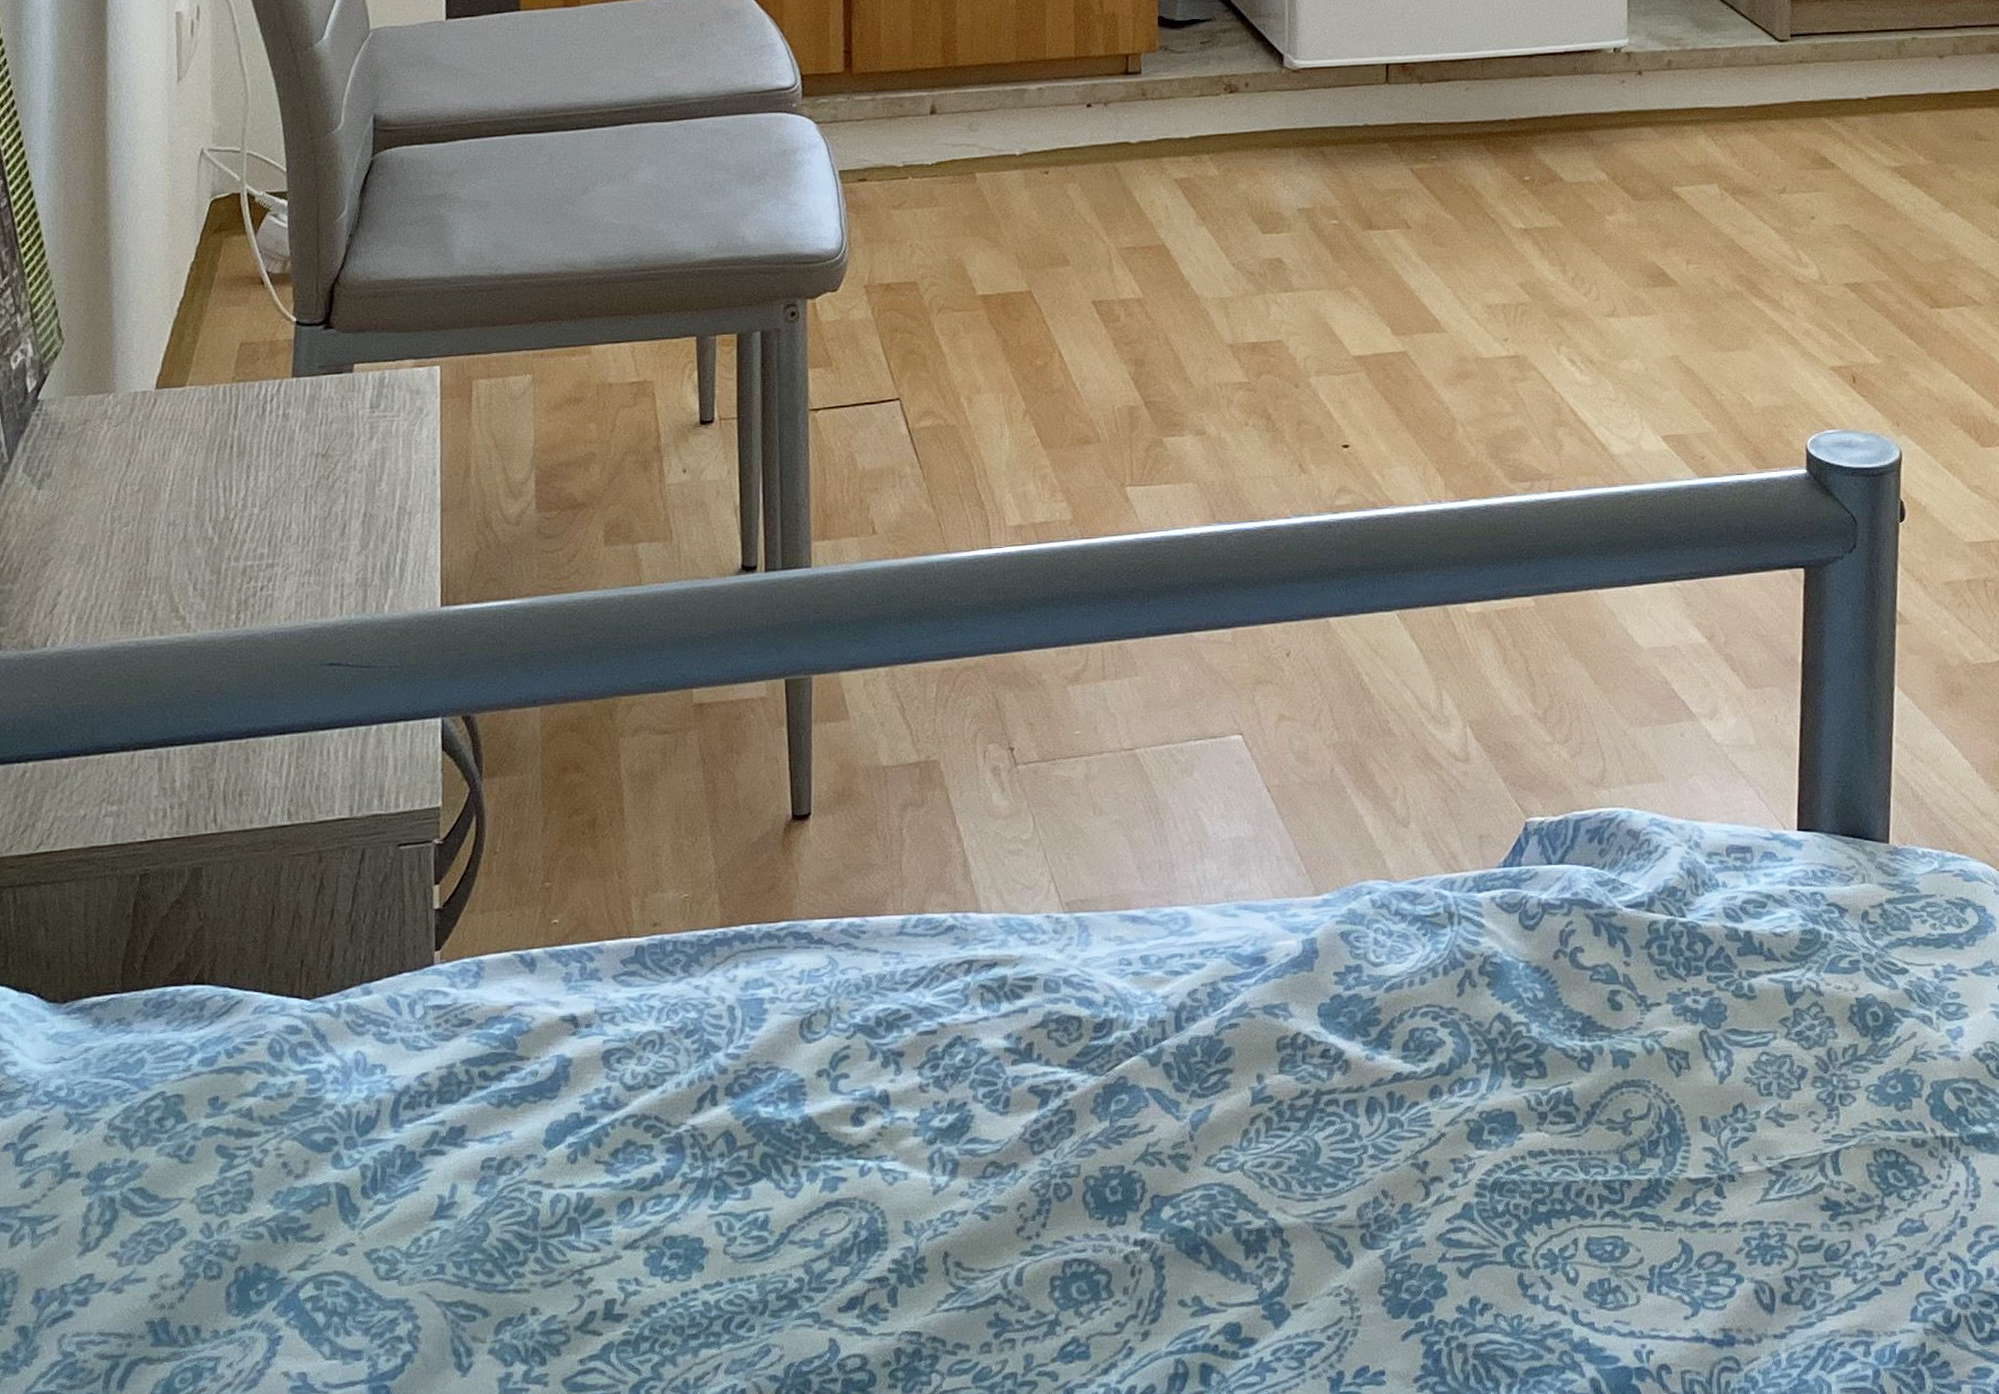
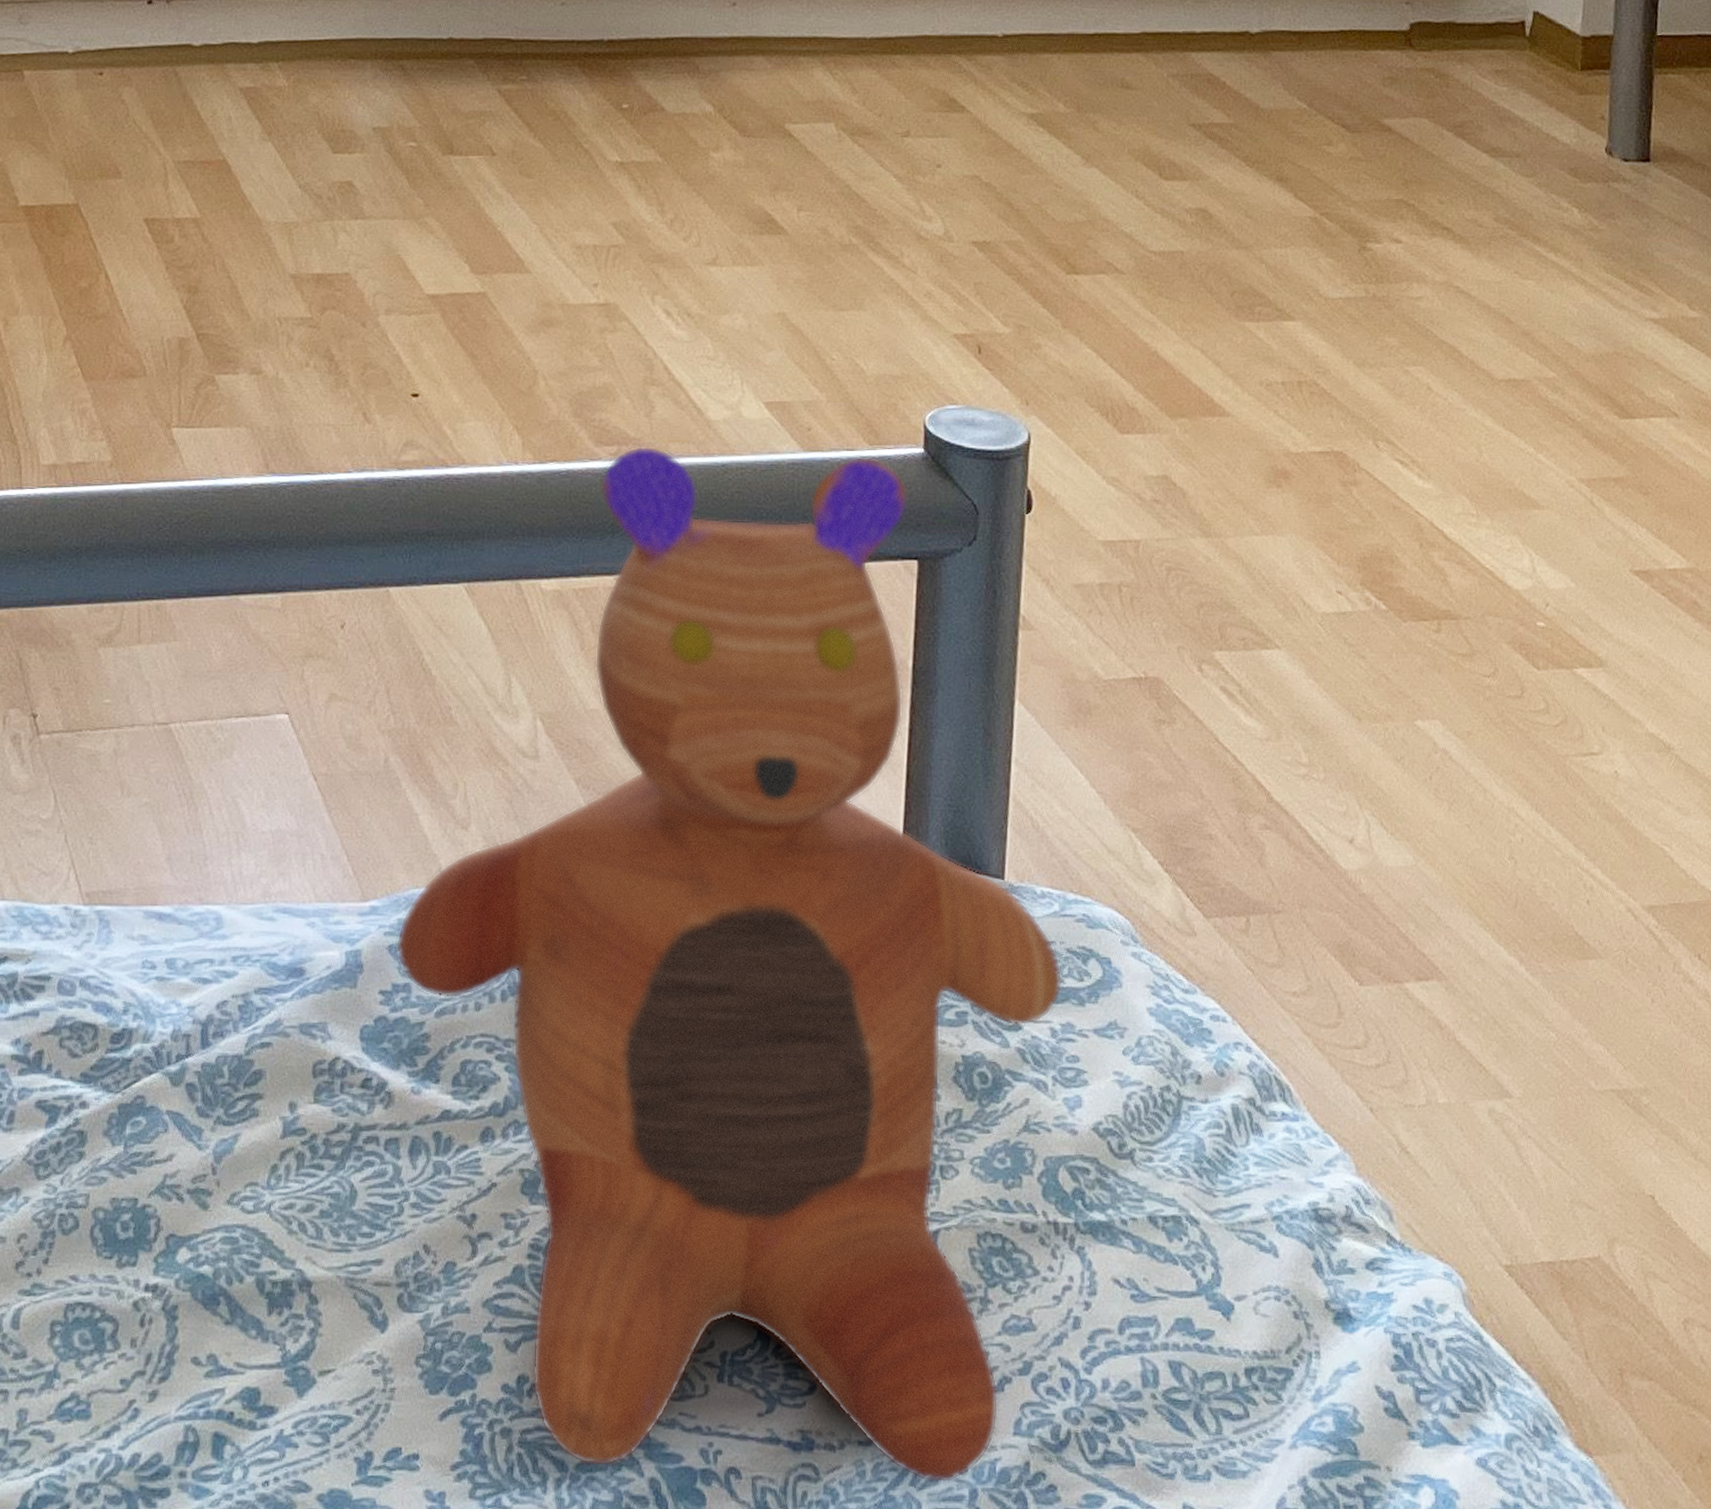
toy: none [1347,479,1943,1371] -> present [395,446,1063,1483]

